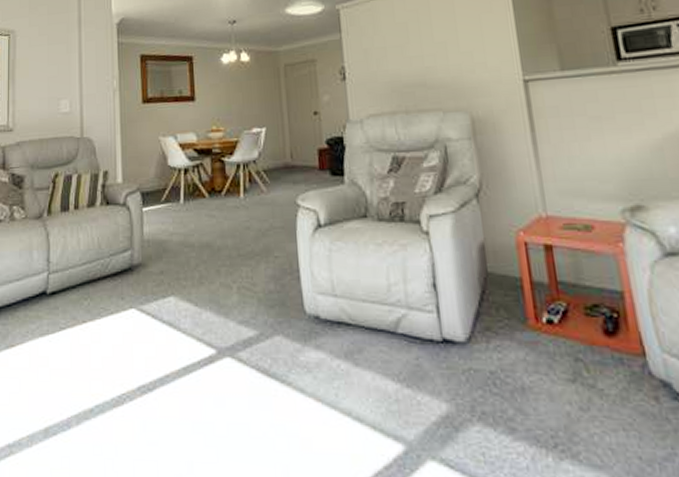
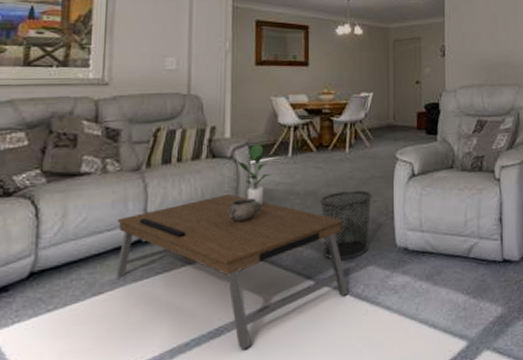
coffee table: none [24,245,254,423] -> present [116,194,348,350]
decorative bowl: none [123,250,156,276] -> present [227,198,261,222]
potted plant: none [129,189,163,259] -> present [236,144,270,206]
waste bin: none [216,243,274,327] -> present [320,190,372,260]

